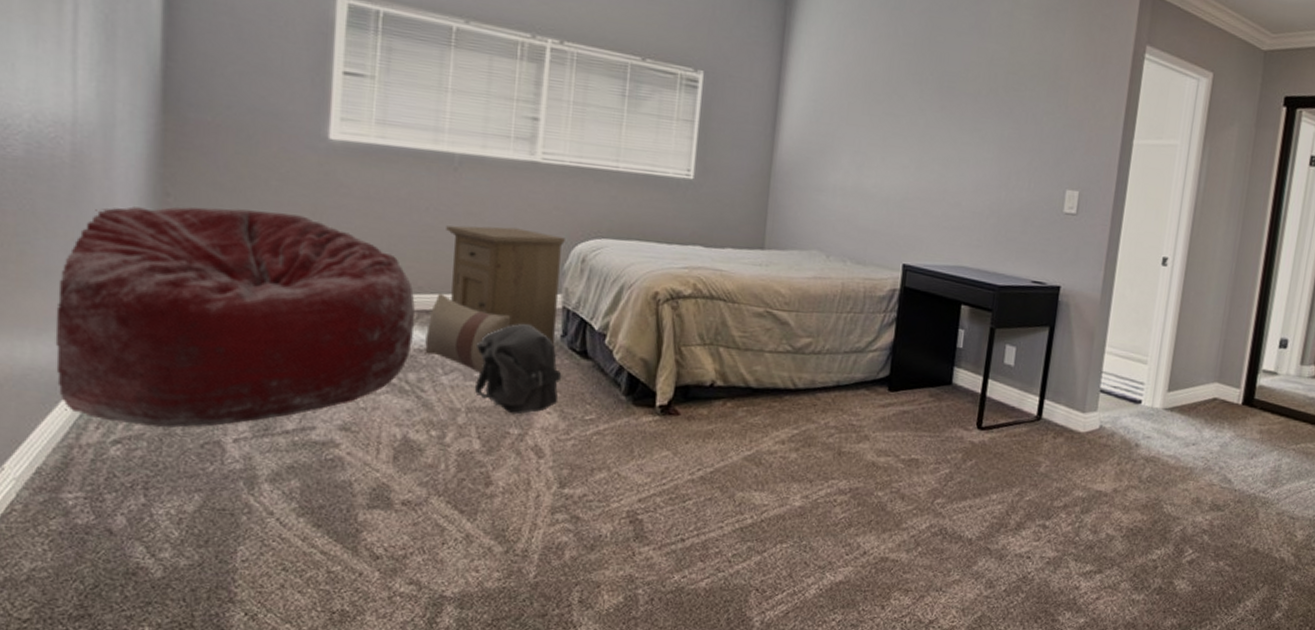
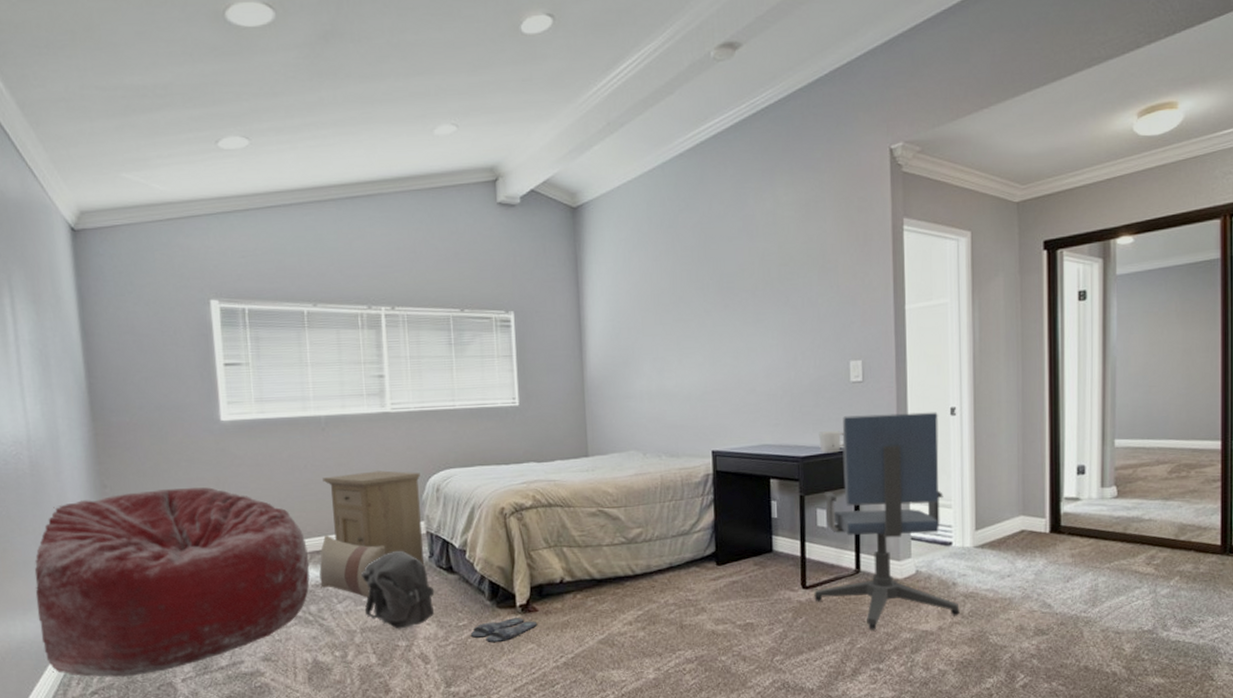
slippers: none [598,418,677,444] -> present [471,618,538,642]
office chair: none [988,249,1149,484] -> present [814,412,960,631]
mug: none [1020,261,1047,287] -> present [819,431,844,454]

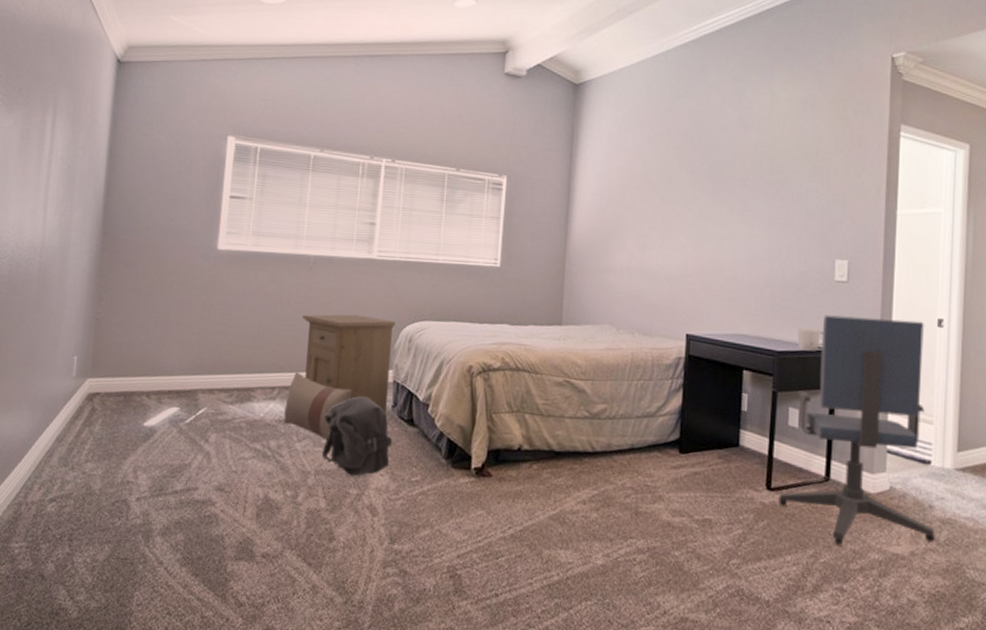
bean bag chair: present [34,487,311,677] -> none [15,307,277,489]
slippers: present [471,618,538,642] -> none [422,480,490,504]

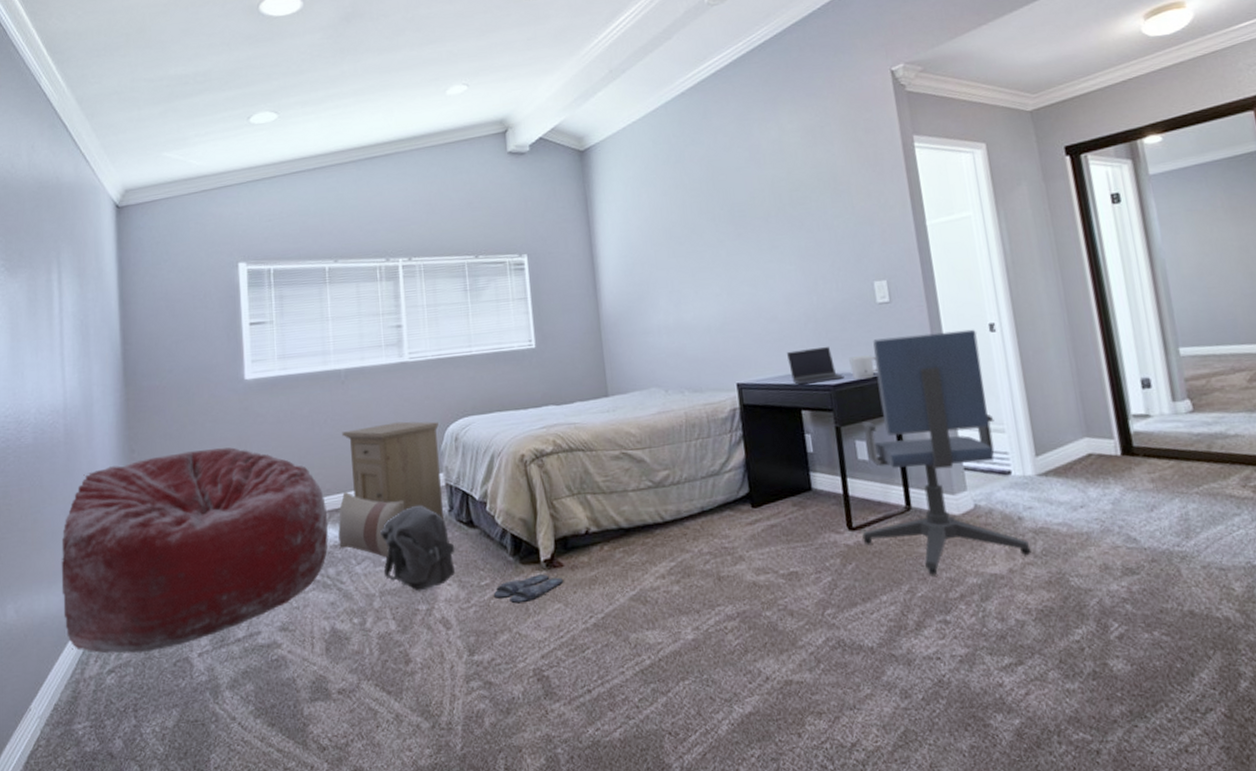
bean bag chair: none [15,307,277,489] -> present [61,447,329,654]
slippers: none [422,480,490,504] -> present [494,574,564,603]
laptop computer: none [739,312,790,347] -> present [787,346,845,385]

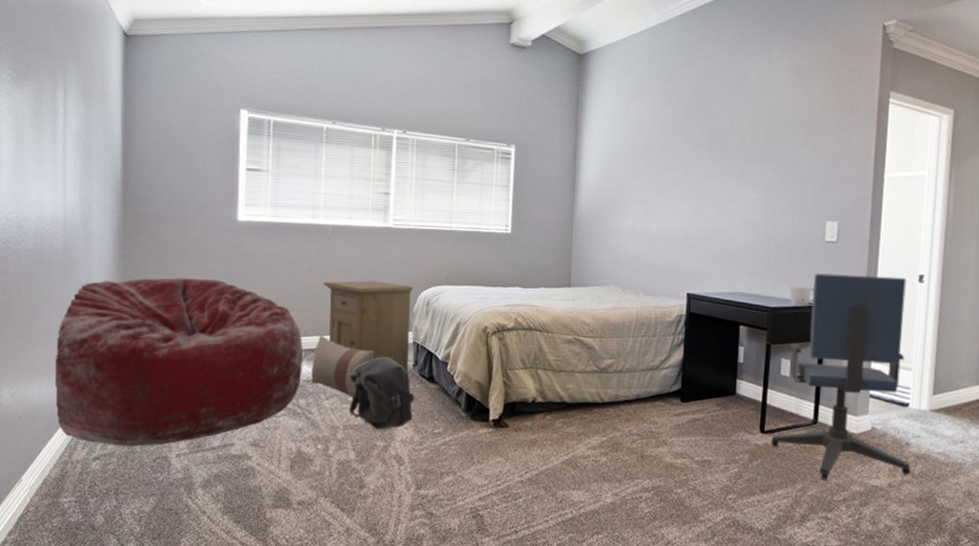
slippers: present [494,574,564,603] -> none [445,431,507,452]
laptop computer: present [787,346,845,385] -> none [736,272,783,304]

